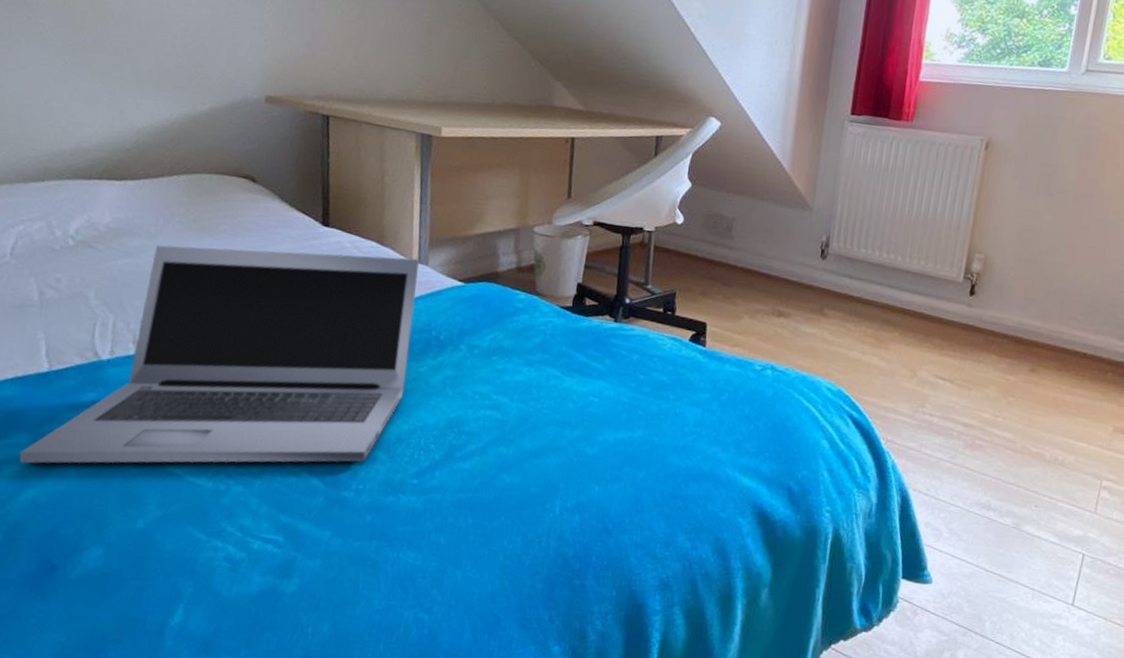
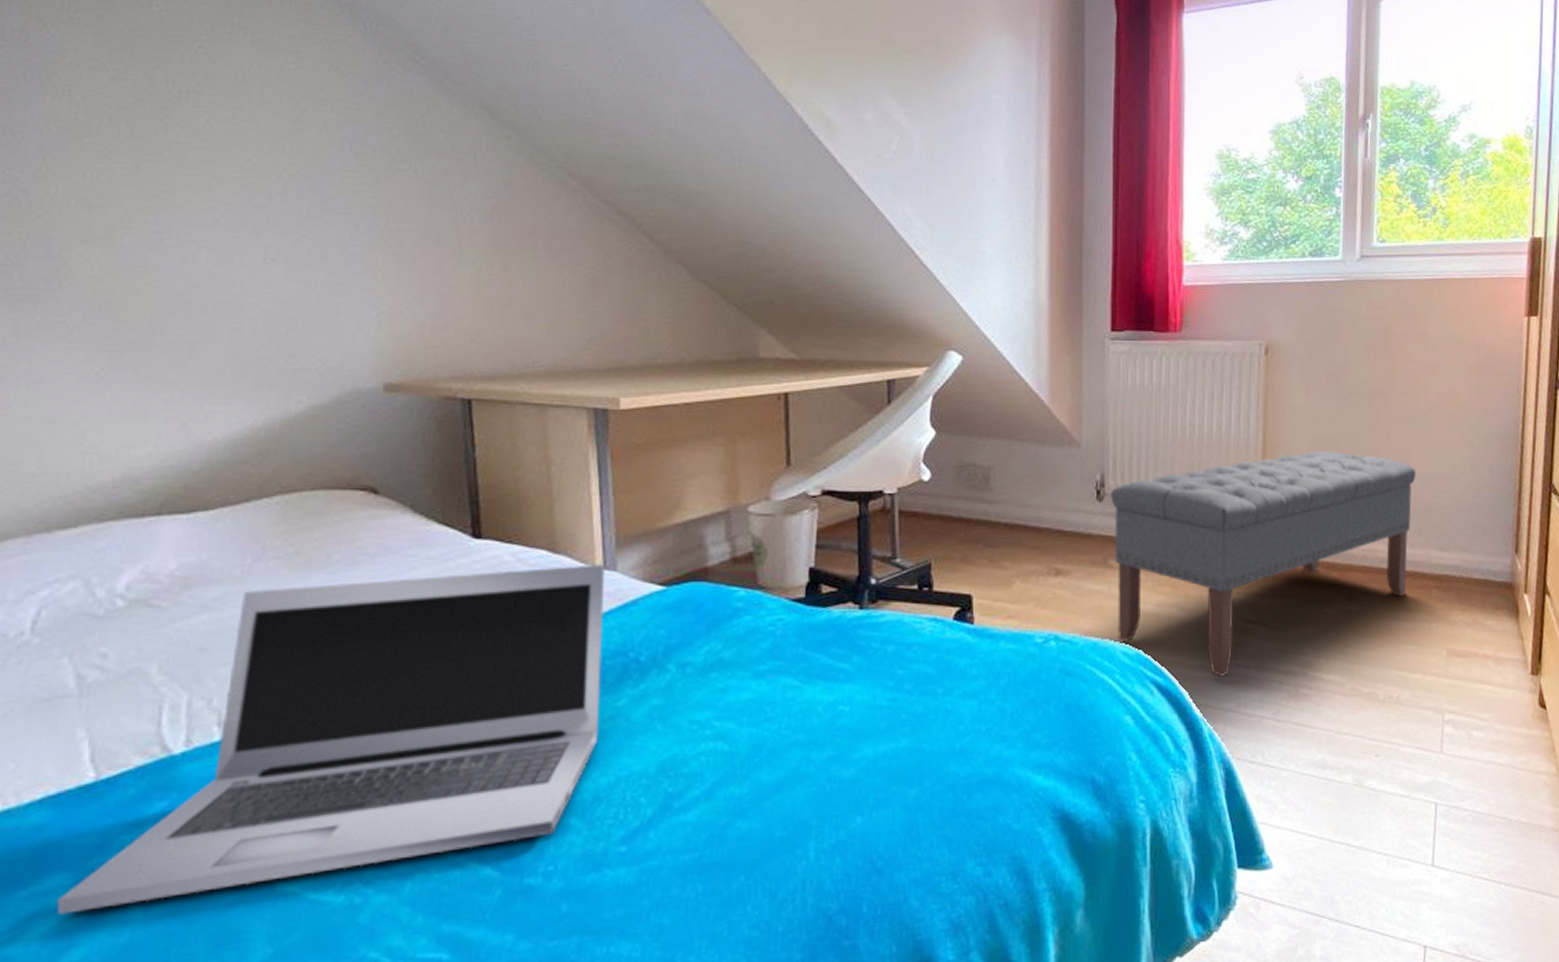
bench: none [824,239,1109,420] -> present [1111,451,1416,677]

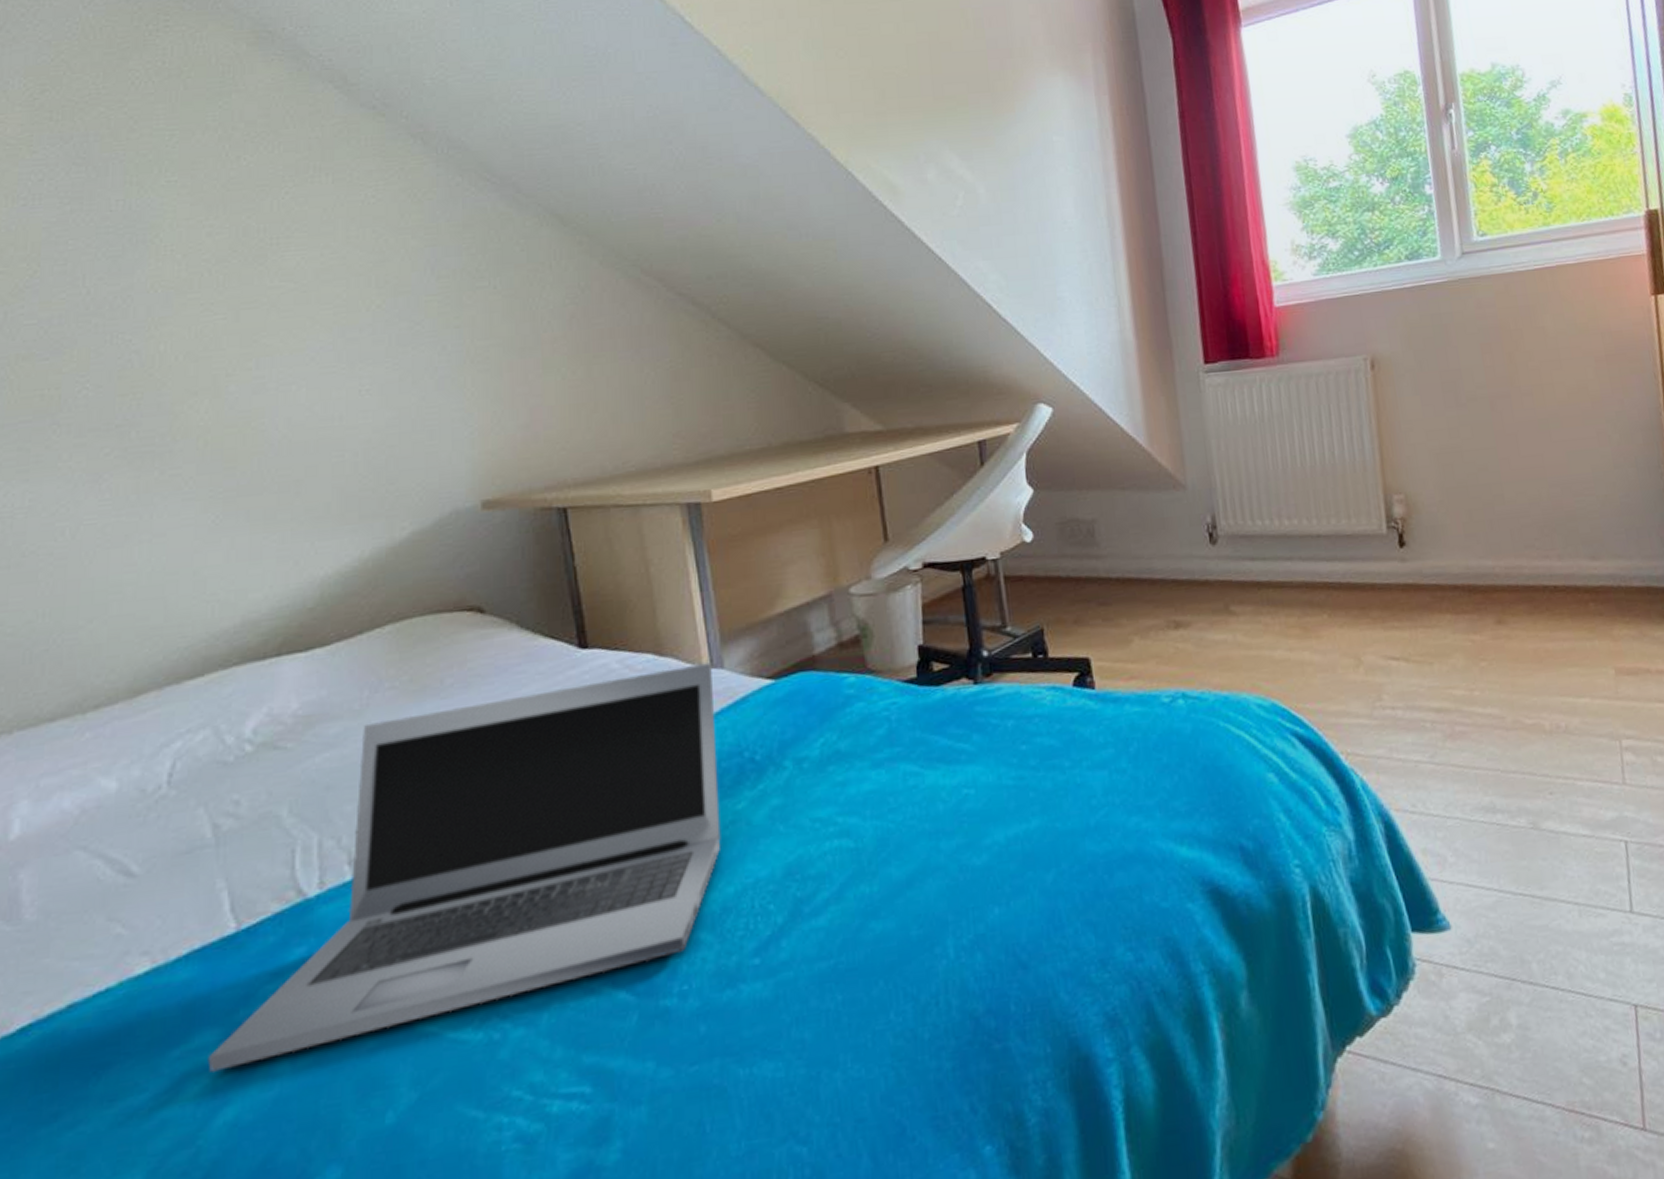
bench: present [1111,451,1416,677] -> none [1224,464,1560,721]

